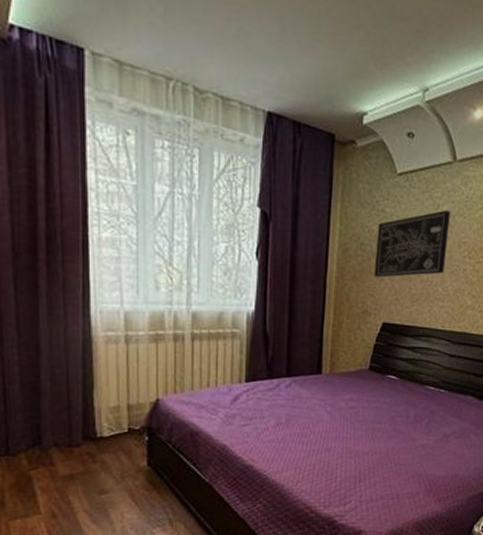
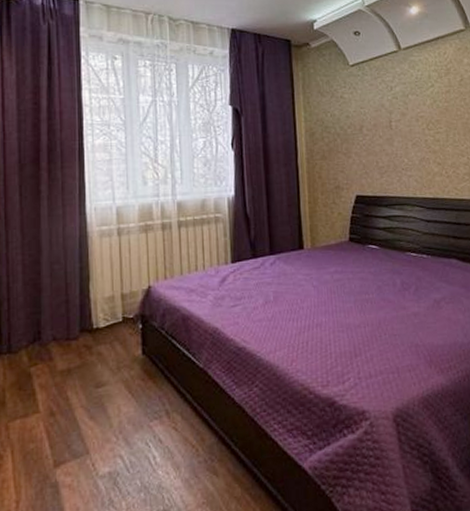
wall art: present [374,210,450,278] -> none [339,91,407,155]

